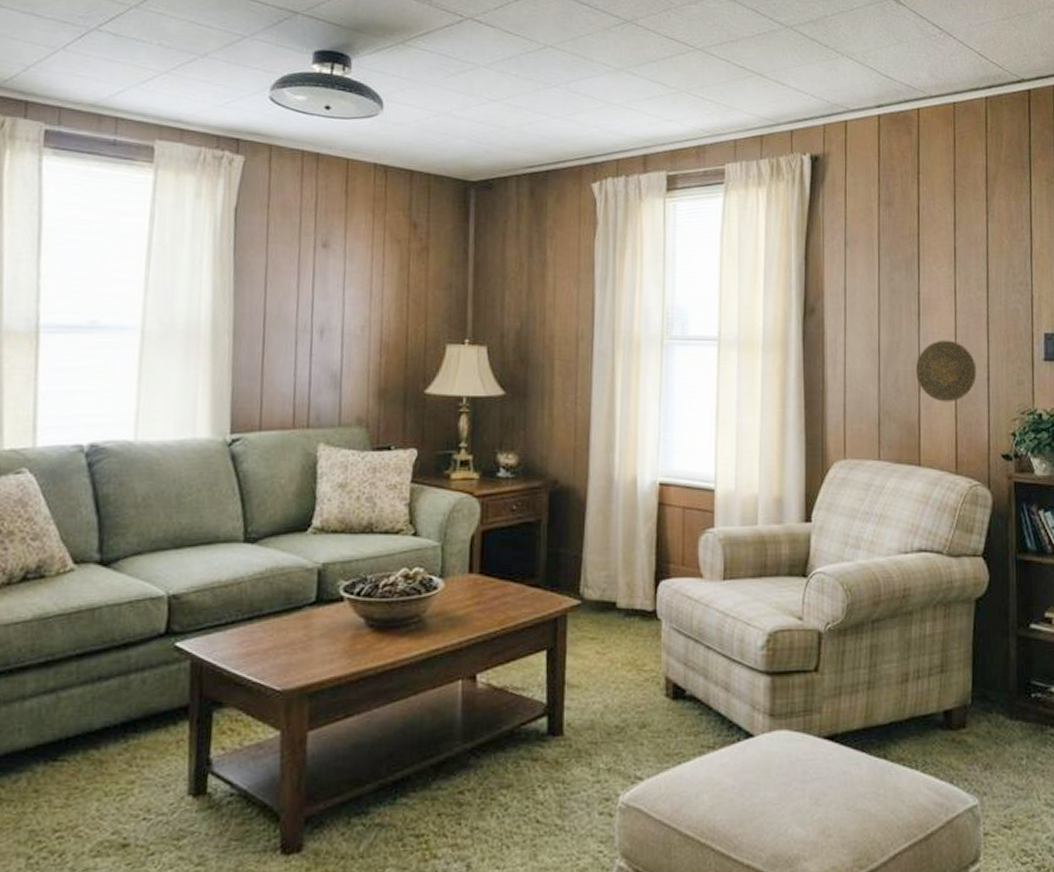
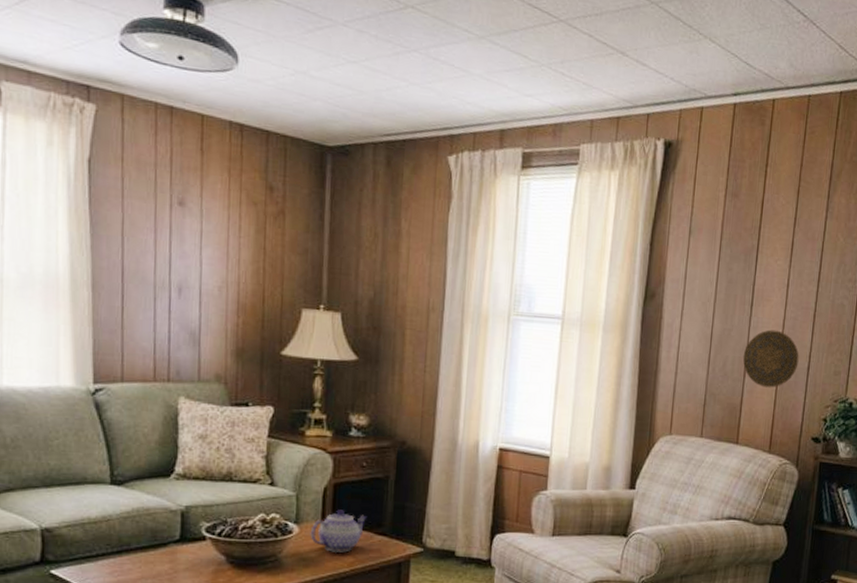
teapot: none [456,560,519,609] -> present [310,509,367,553]

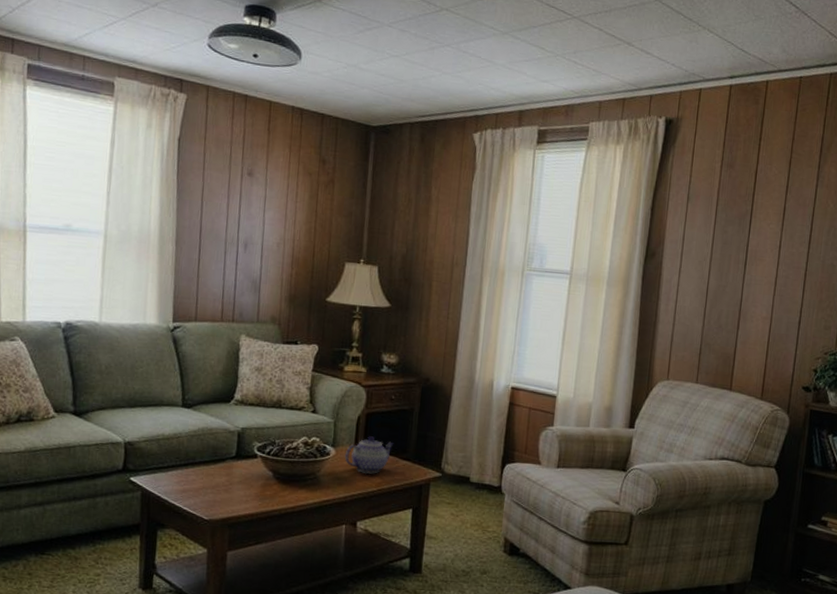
decorative plate: present [742,329,799,388] -> none [736,286,791,340]

